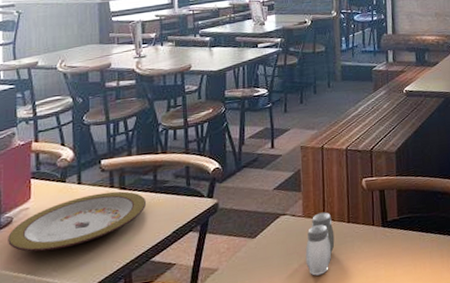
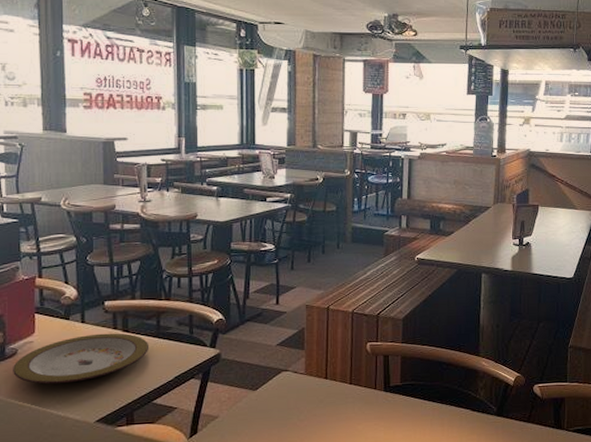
salt and pepper shaker: present [305,212,335,276] -> none [305,371,336,432]

